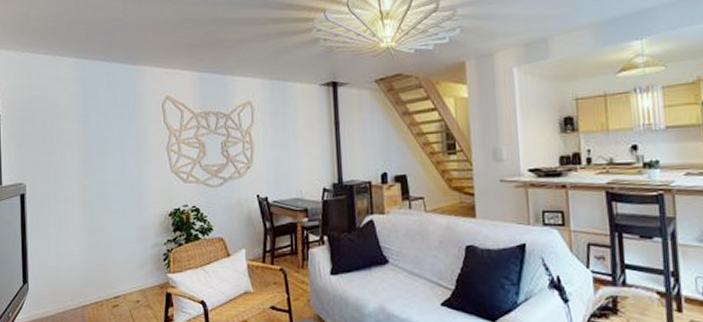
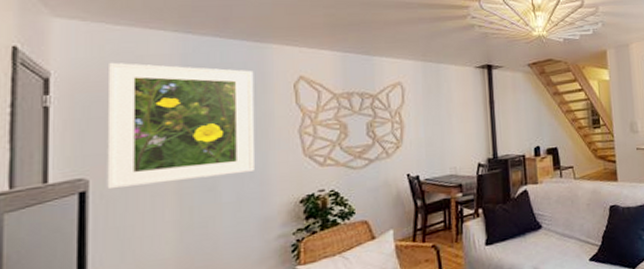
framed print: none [34,86,134,192] -> present [107,62,255,188]

